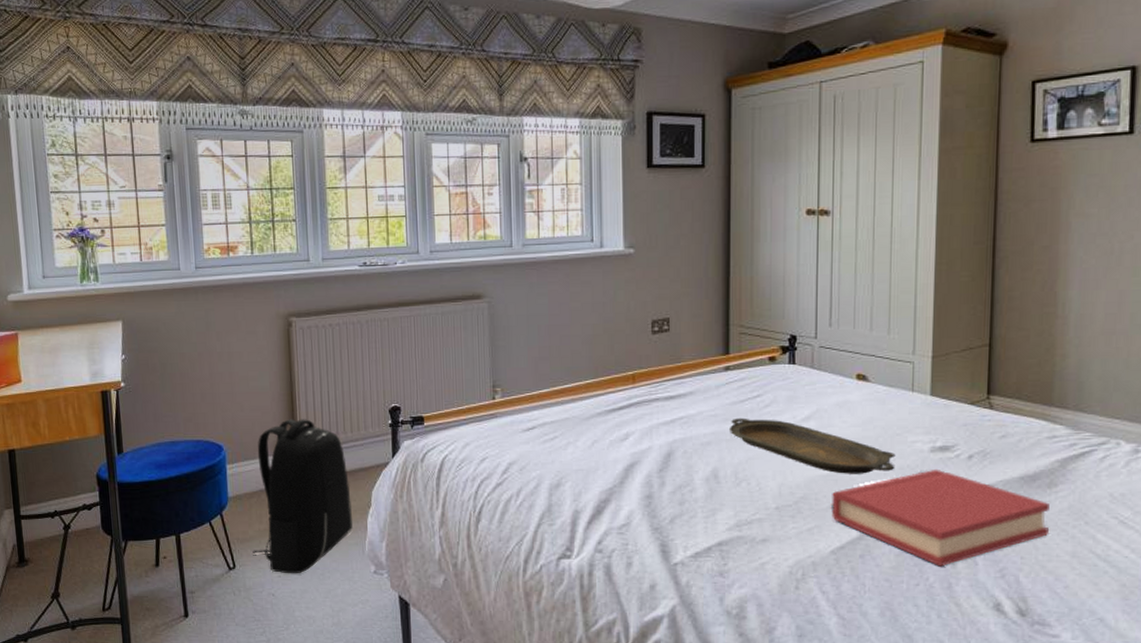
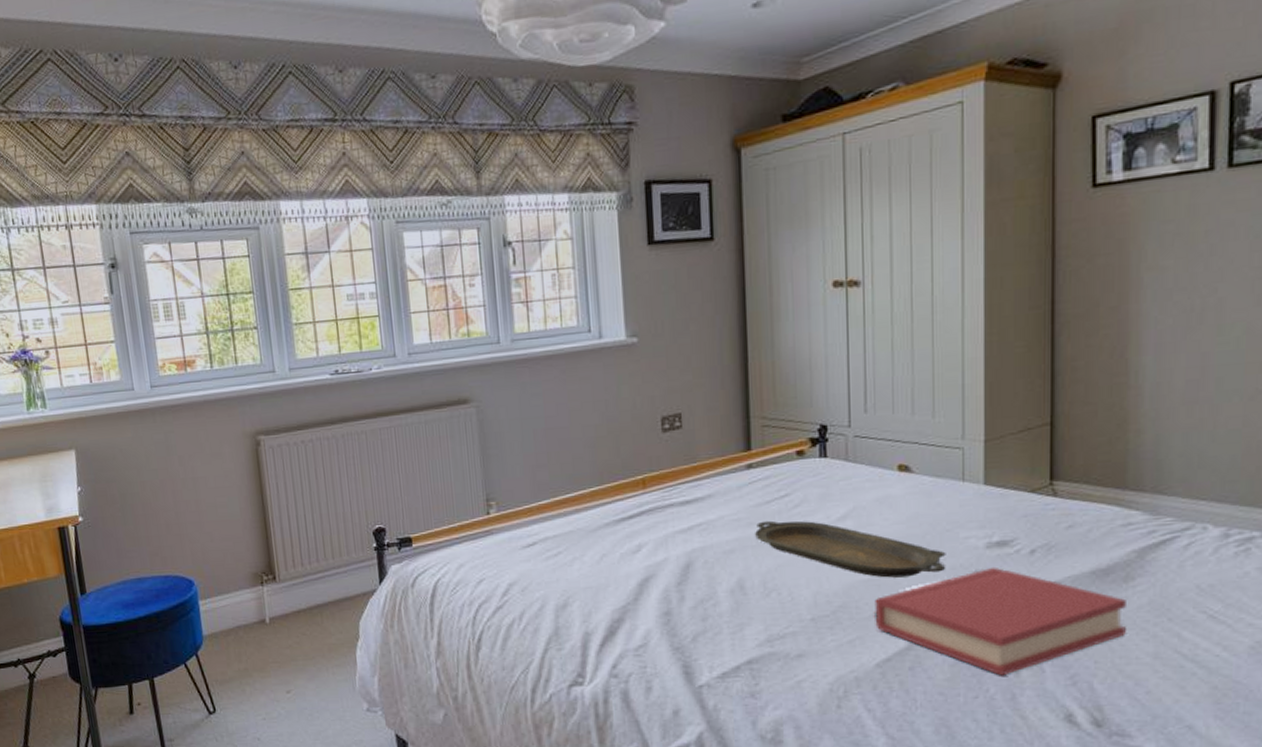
backpack: present [252,419,353,574] -> none [231,546,341,716]

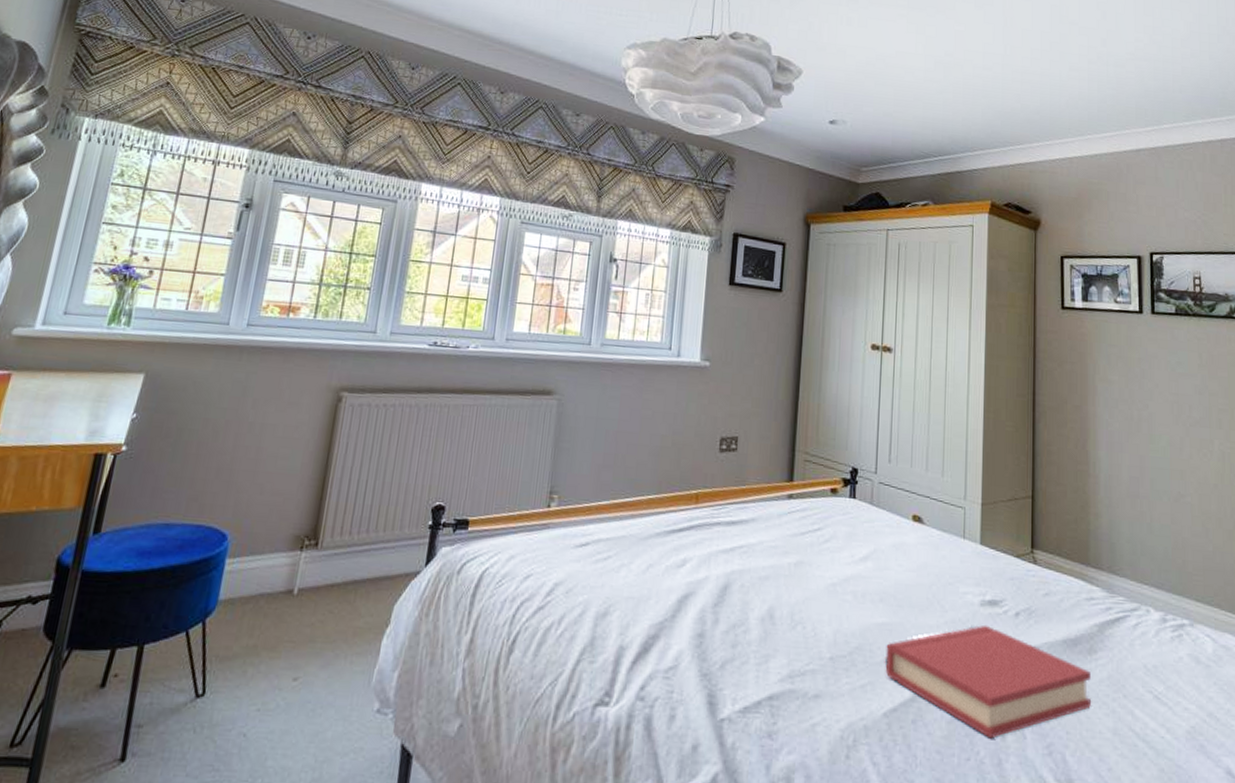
serving tray: present [755,520,946,578] -> none [789,551,948,625]

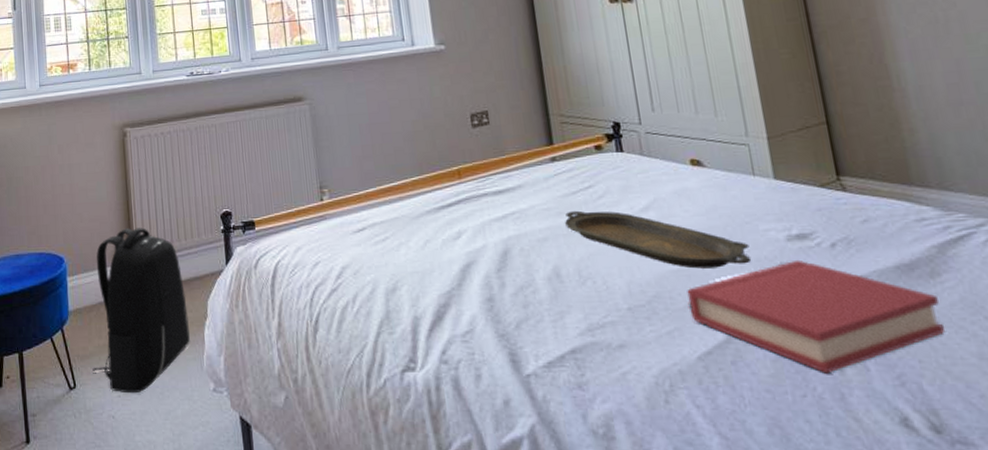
backpack: none [231,509,371,708] -> present [92,228,190,394]
serving tray: none [789,551,948,625] -> present [565,210,751,269]

